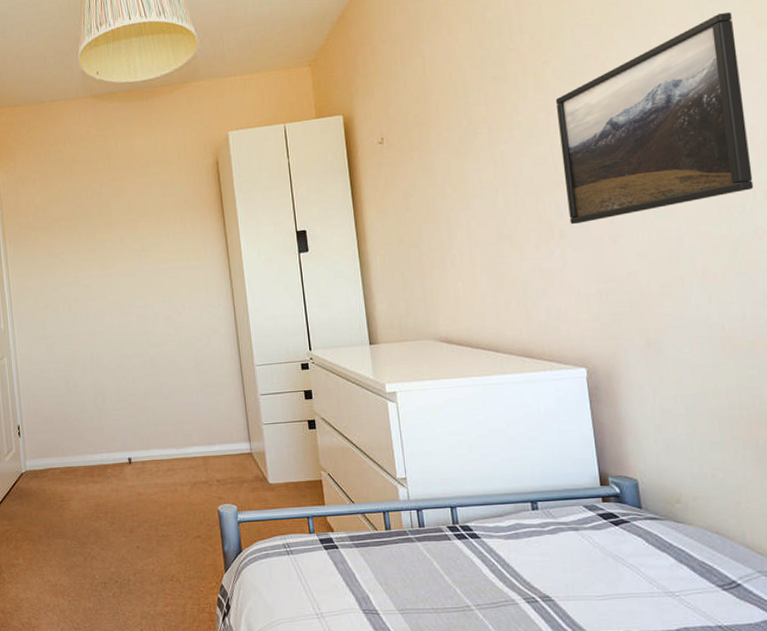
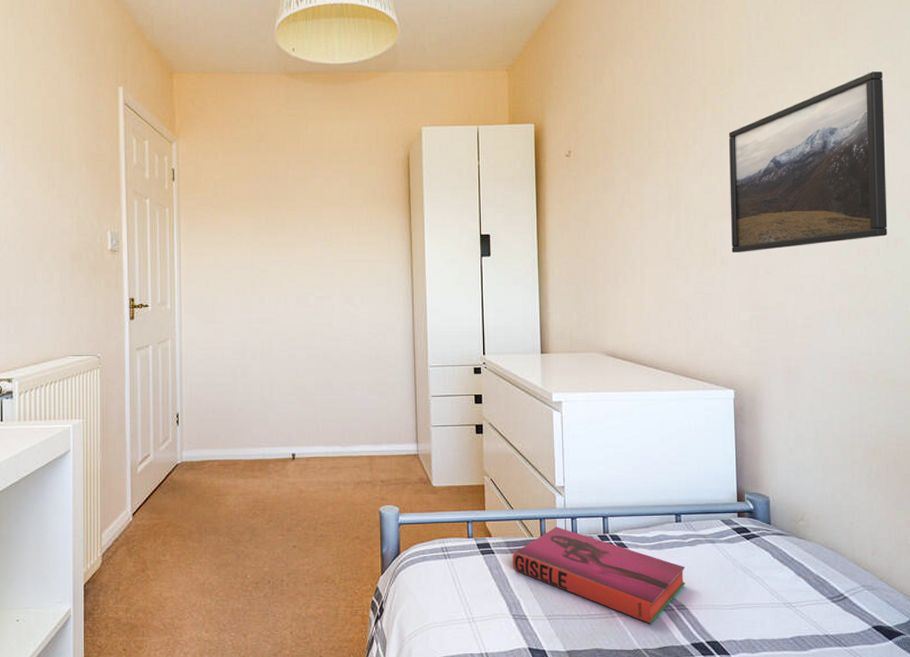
hardback book: none [357,519,549,618] -> present [512,527,686,625]

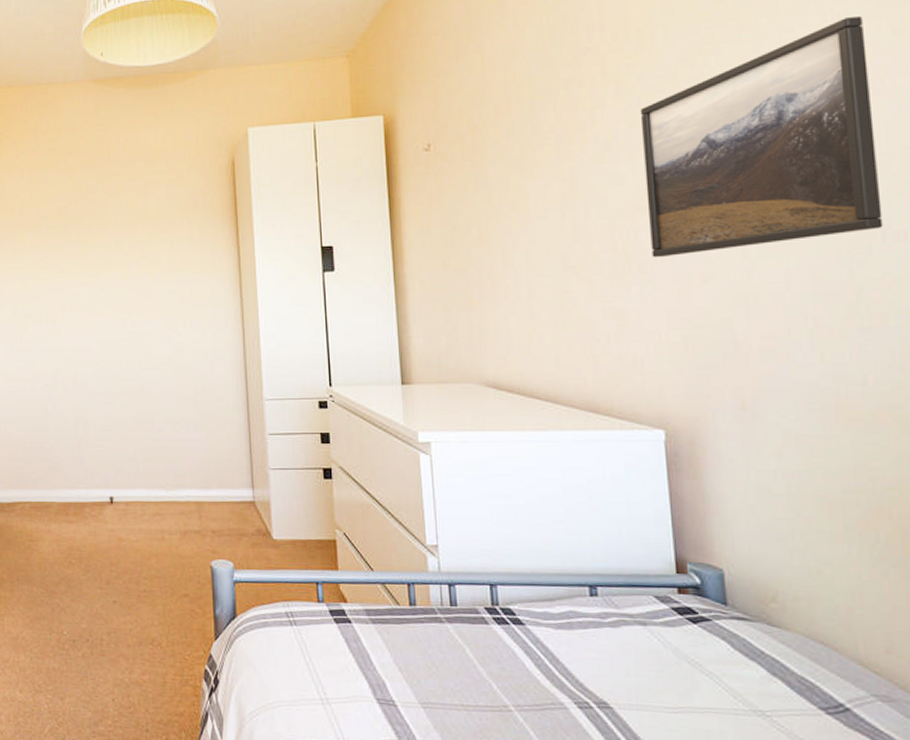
hardback book: present [512,527,686,625] -> none [374,594,608,725]

